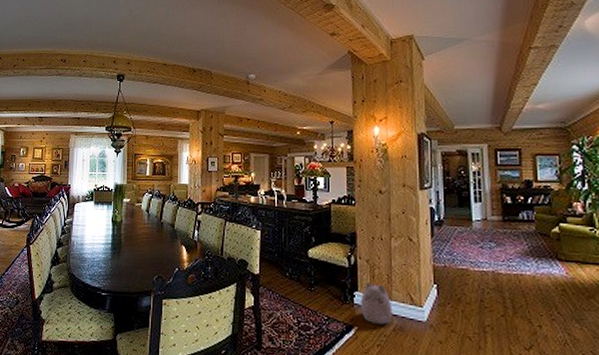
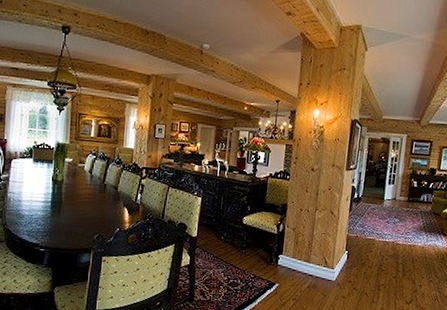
plush toy: present [360,282,393,324] -> none [282,247,310,282]

